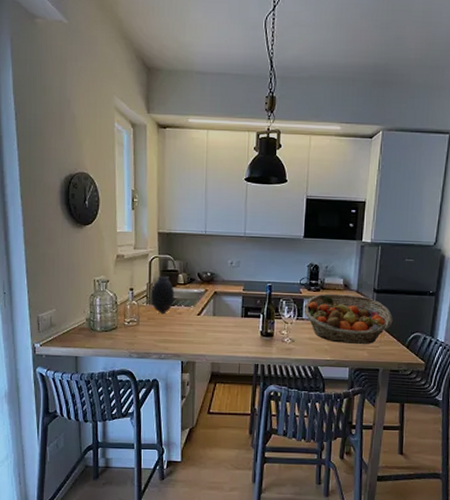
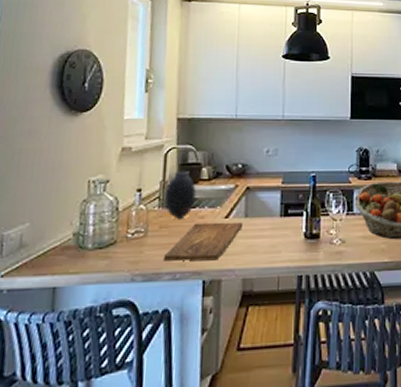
cutting board: none [152,317,212,347] -> present [163,221,244,261]

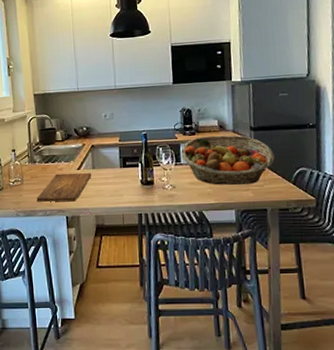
vase: present [164,170,196,220] -> none [31,134,55,172]

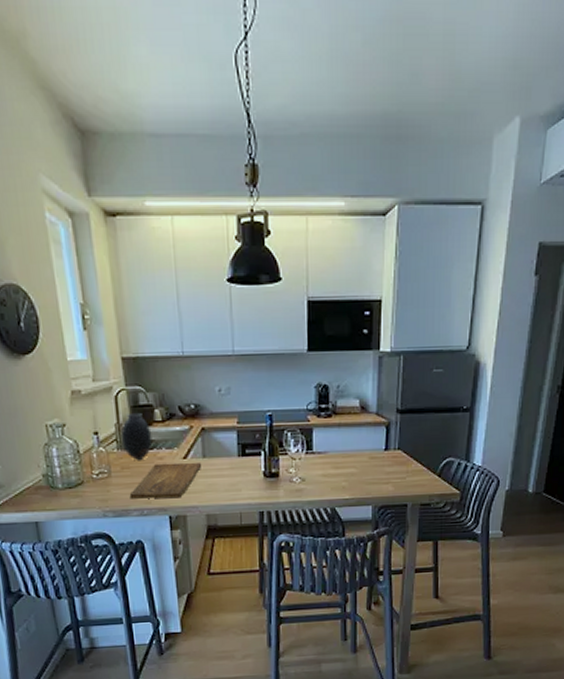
vase: none [31,134,55,172] -> present [121,412,153,461]
fruit basket: present [181,135,275,186] -> none [313,418,421,478]

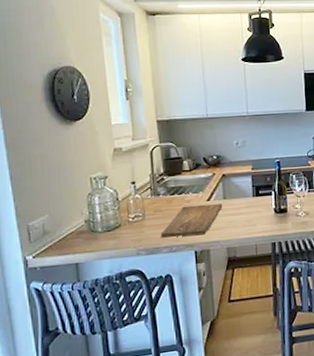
vase: present [121,412,153,461] -> none [154,164,181,205]

